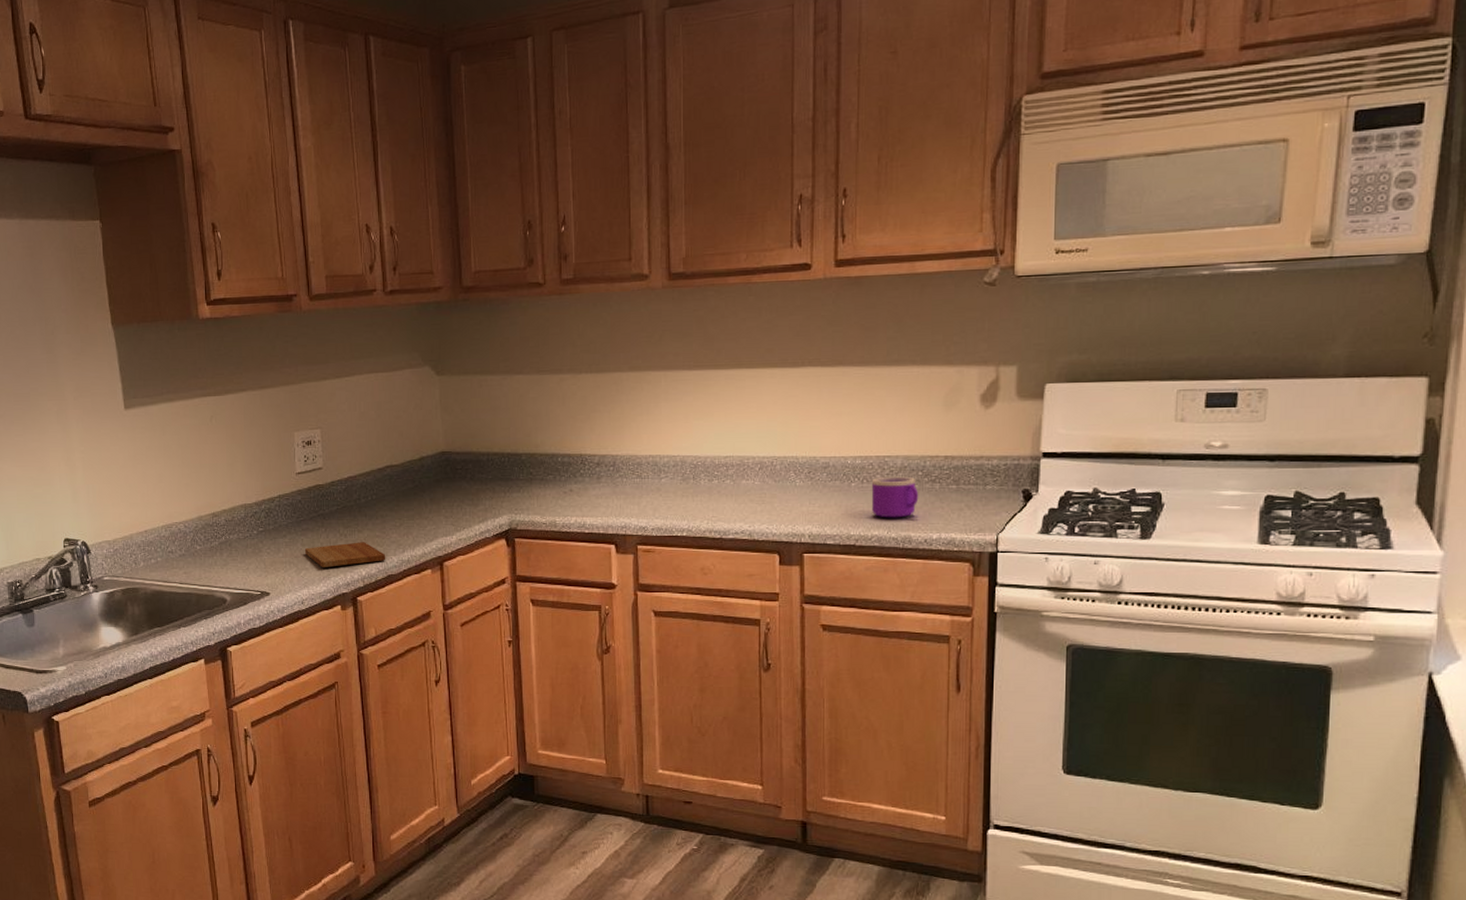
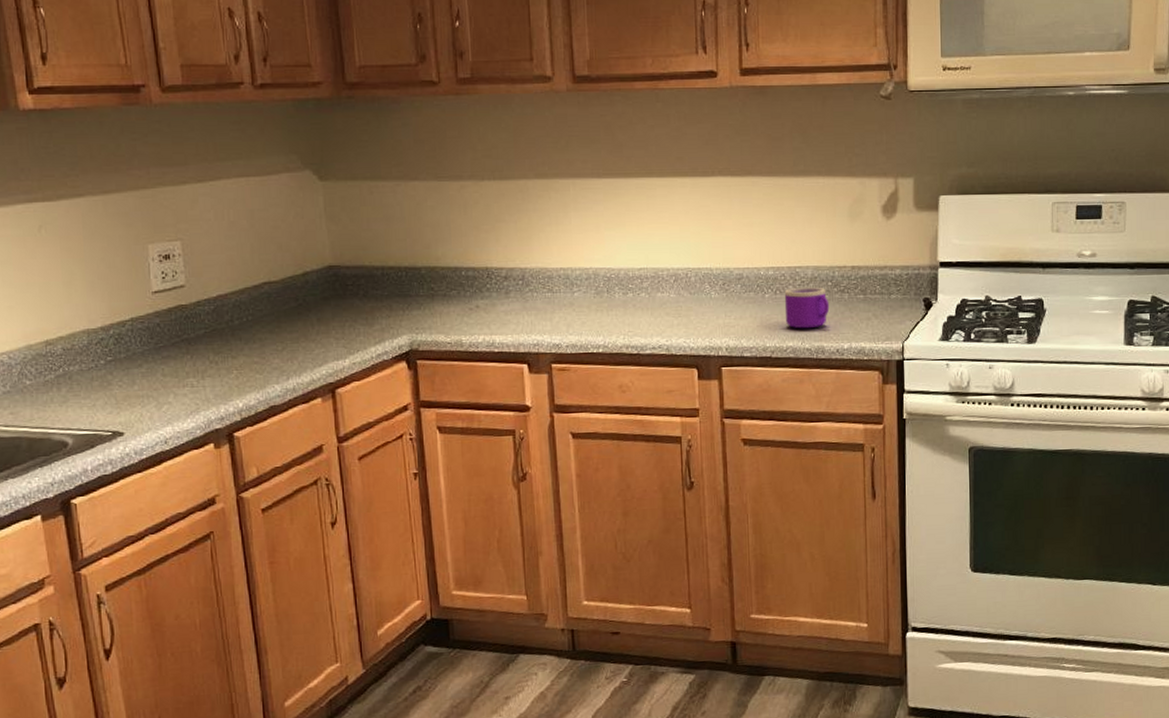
cutting board: present [304,542,386,567] -> none [166,369,267,400]

